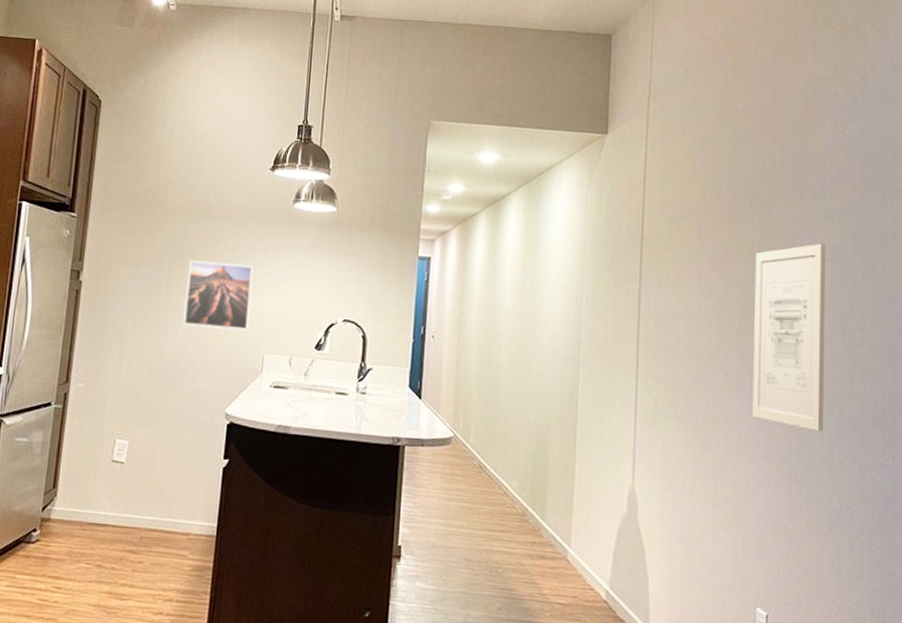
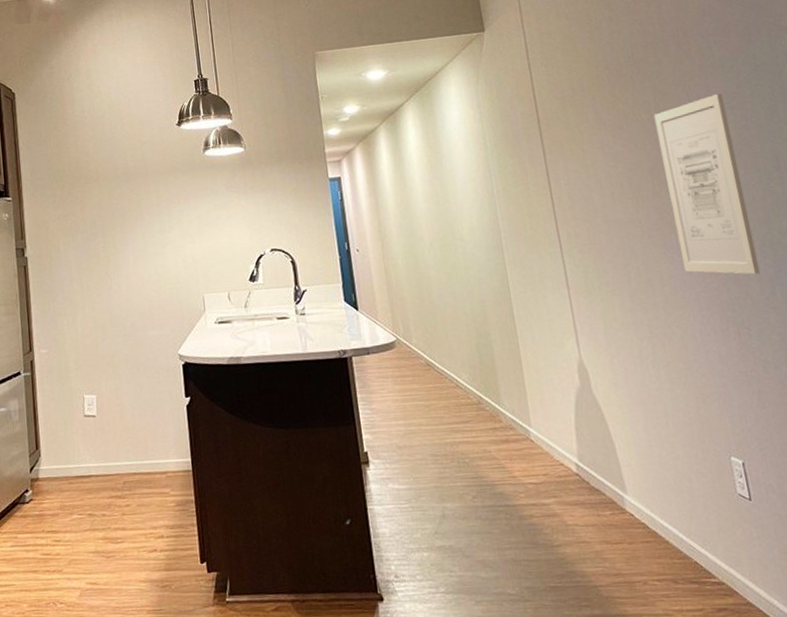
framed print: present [183,260,254,331] -> none [119,215,185,281]

